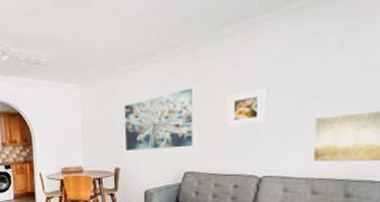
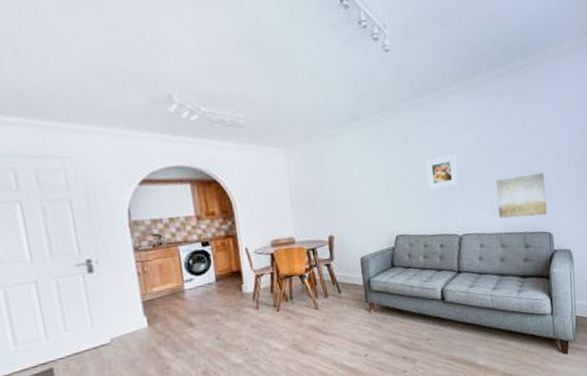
wall art: present [124,88,193,151] -> none [332,153,401,217]

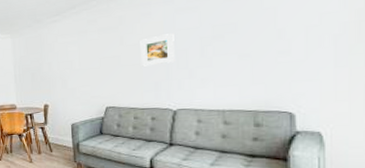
wall art: present [496,173,547,219] -> none [220,49,288,96]

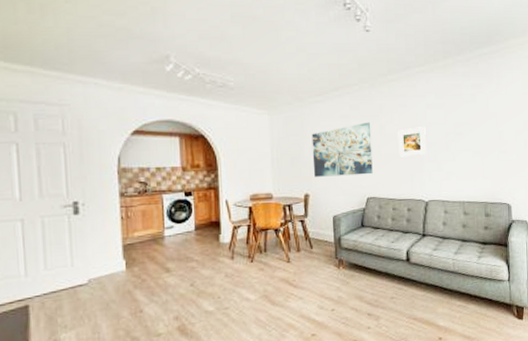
wall art: none [50,34,112,89] -> present [311,122,373,177]

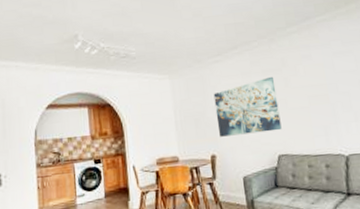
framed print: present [398,127,427,157] -> none [304,76,340,110]

